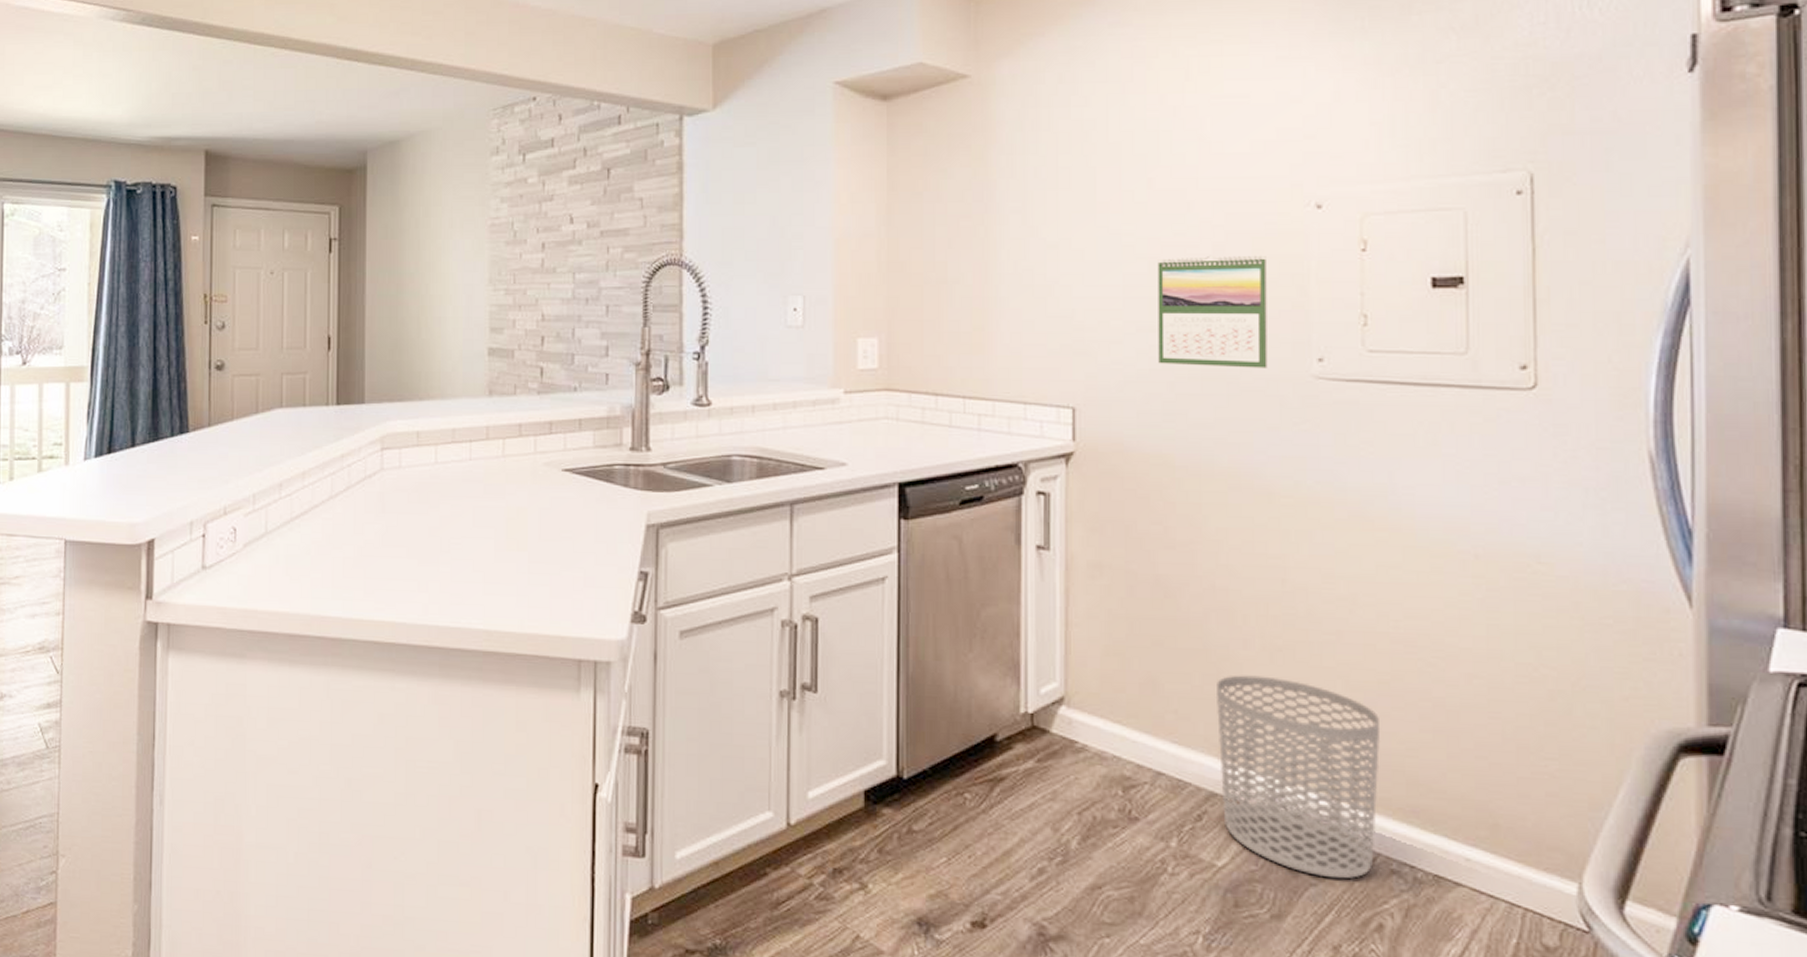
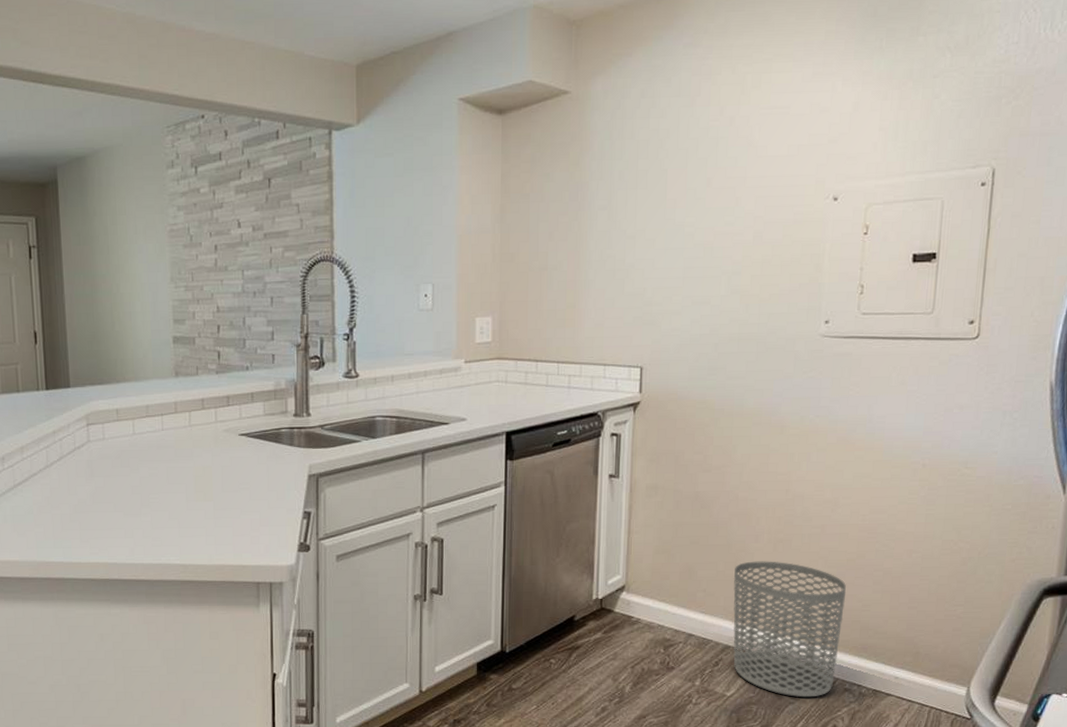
calendar: present [1157,255,1268,368] -> none [707,239,793,331]

